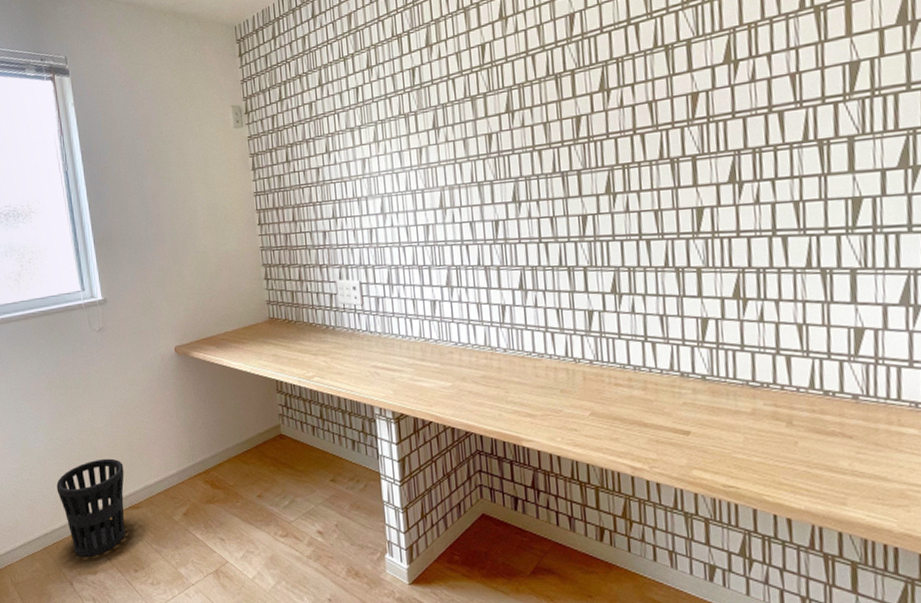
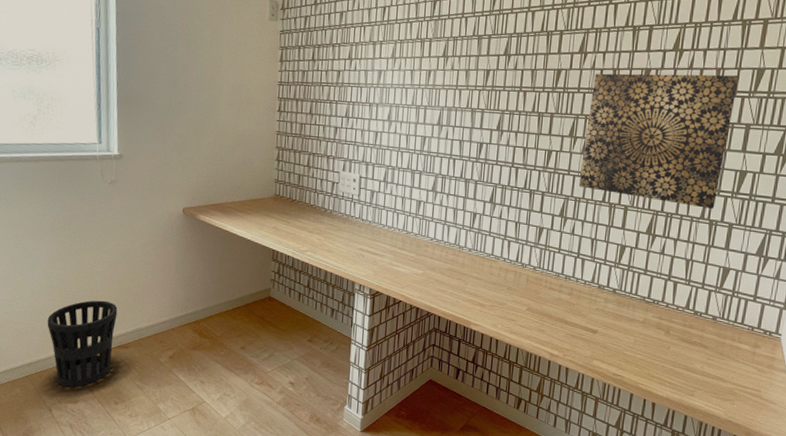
wall art: none [624,76,825,255] -> present [579,73,739,209]

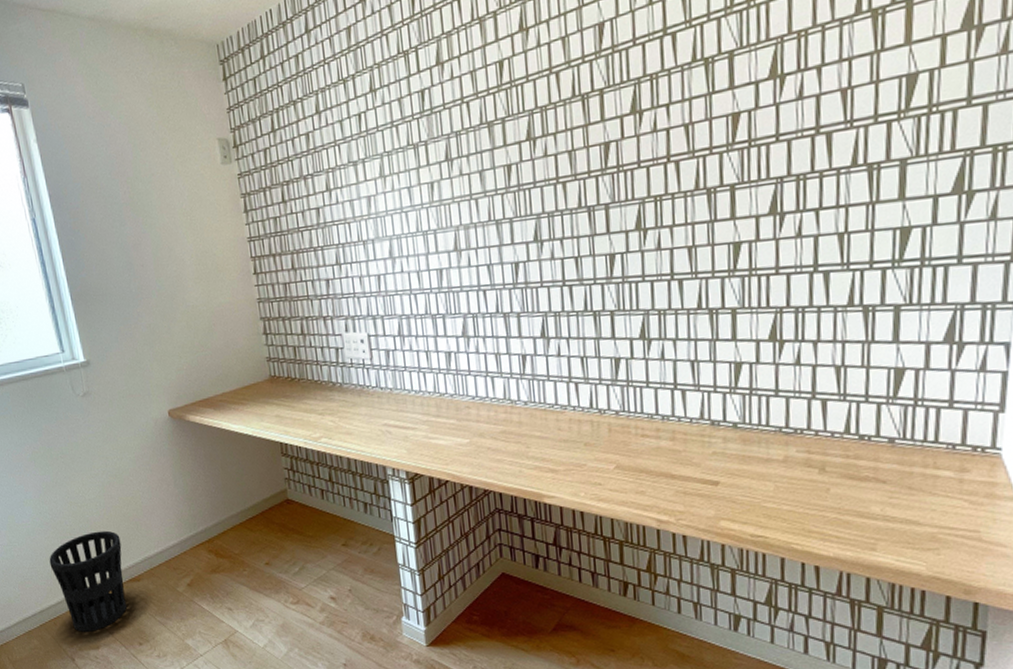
wall art: present [579,73,739,209] -> none [658,91,879,295]

